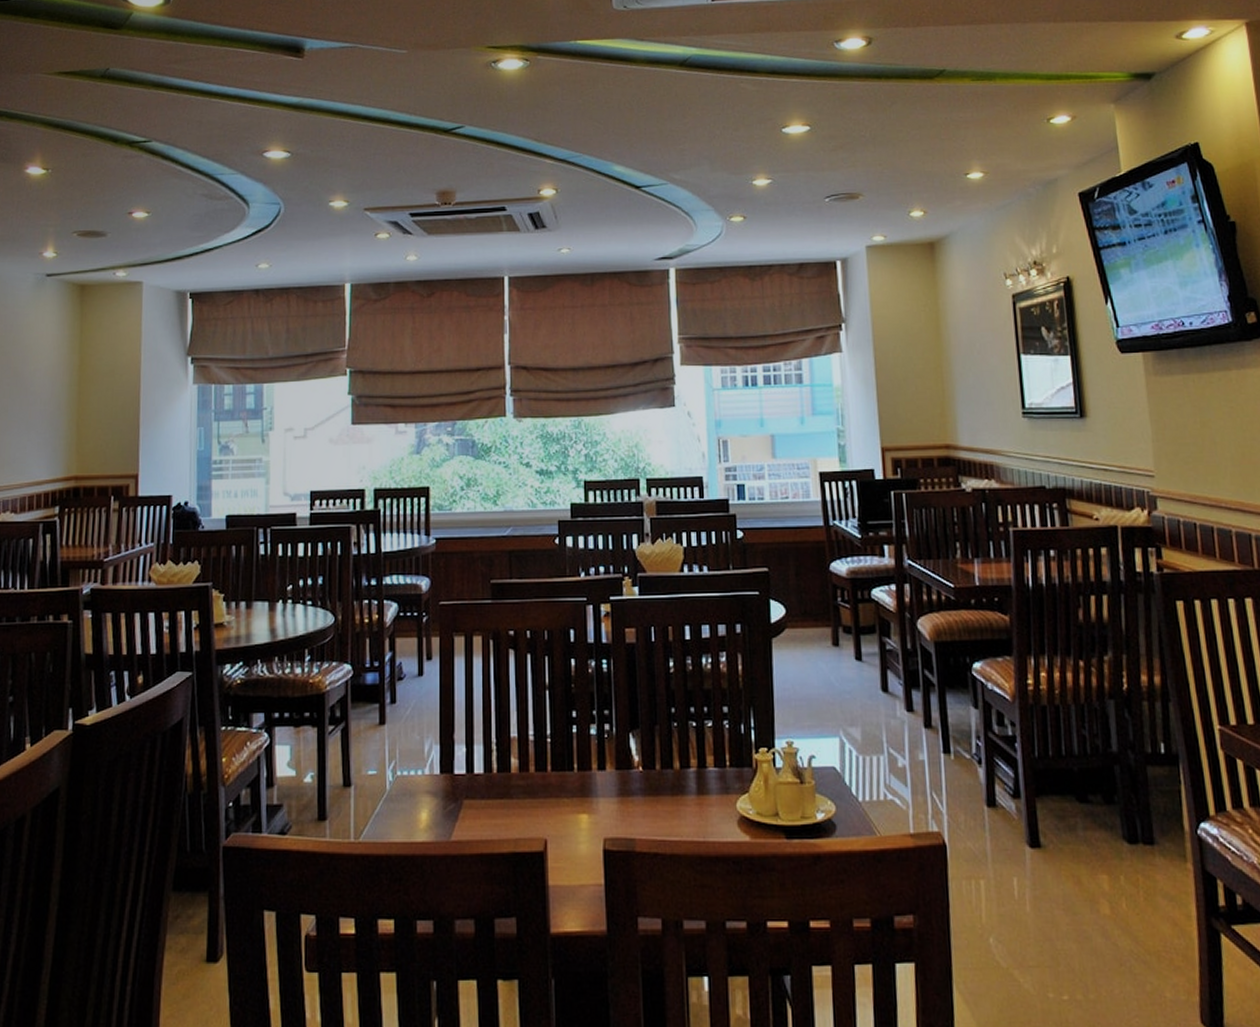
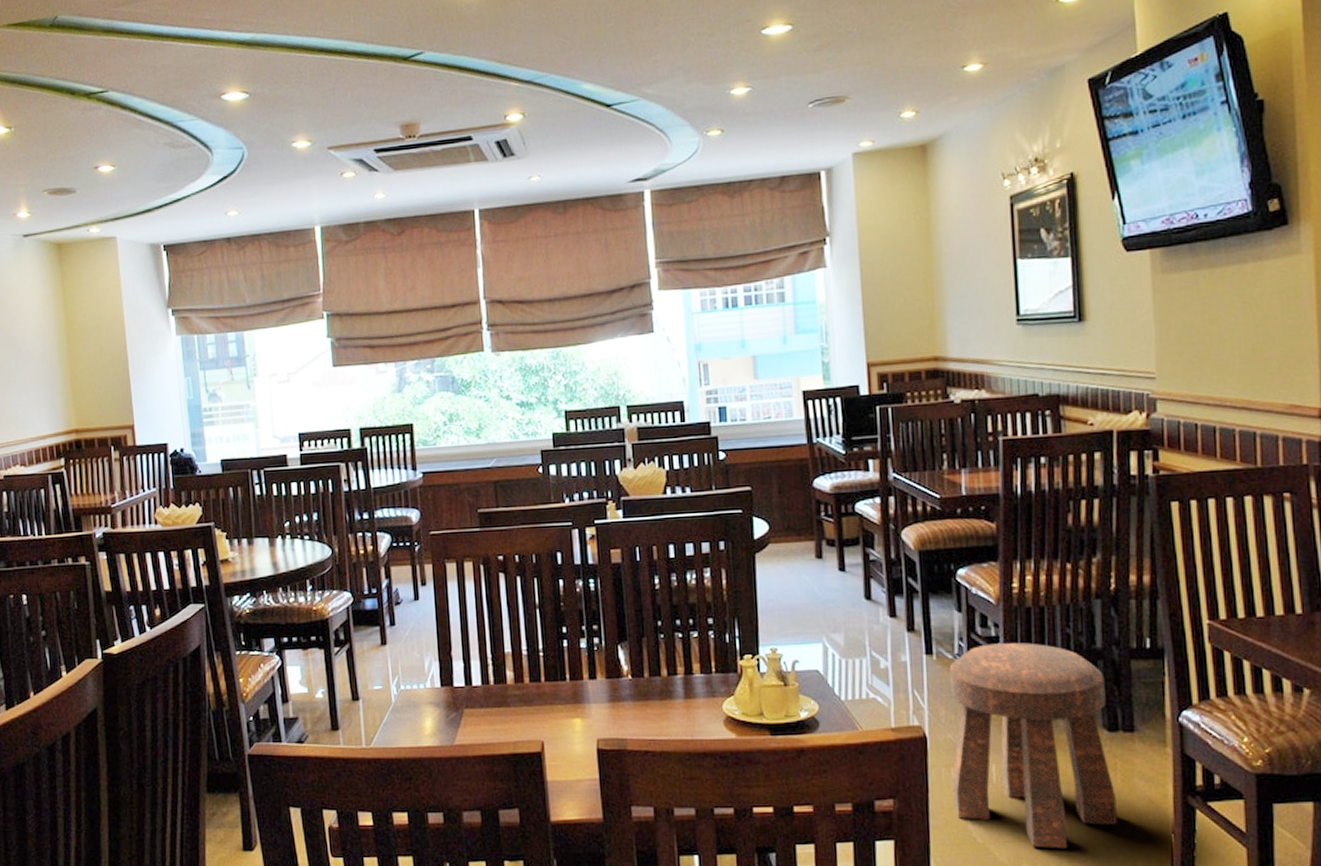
stool: none [967,744,1143,975] -> present [949,643,1117,848]

